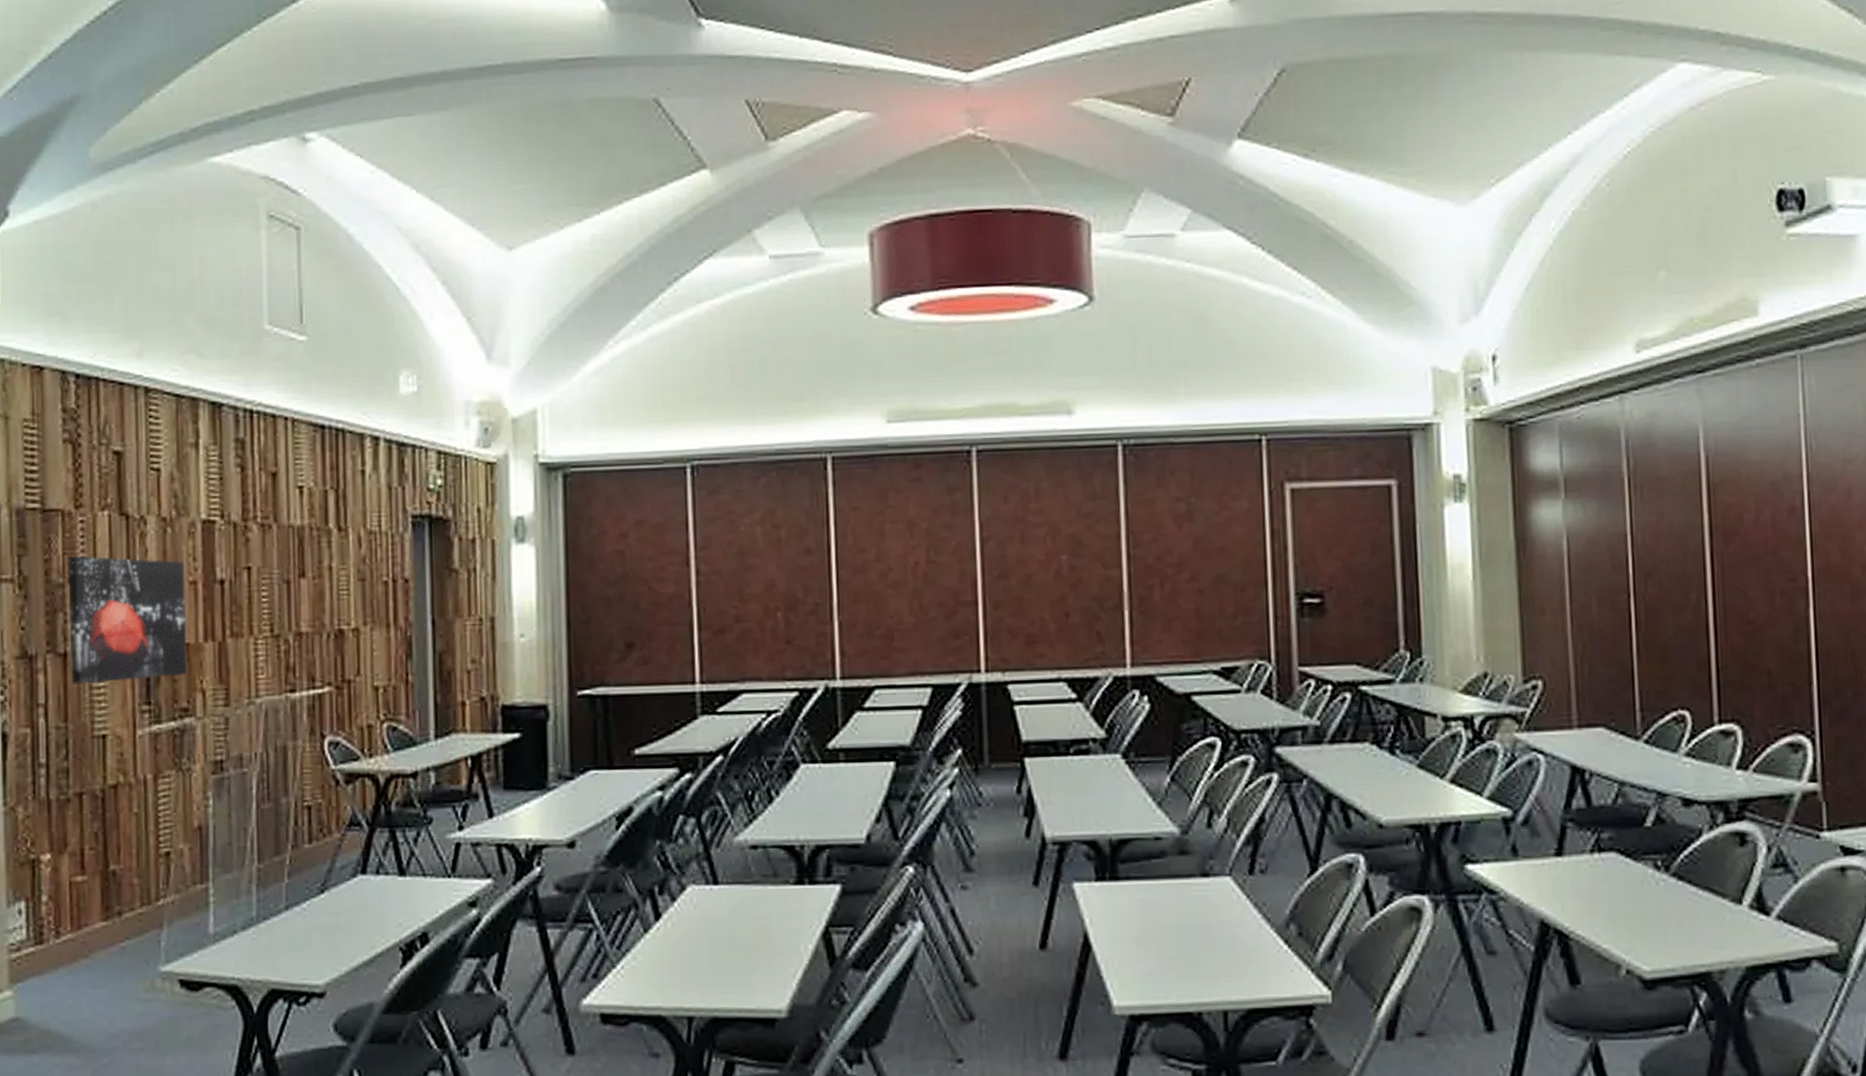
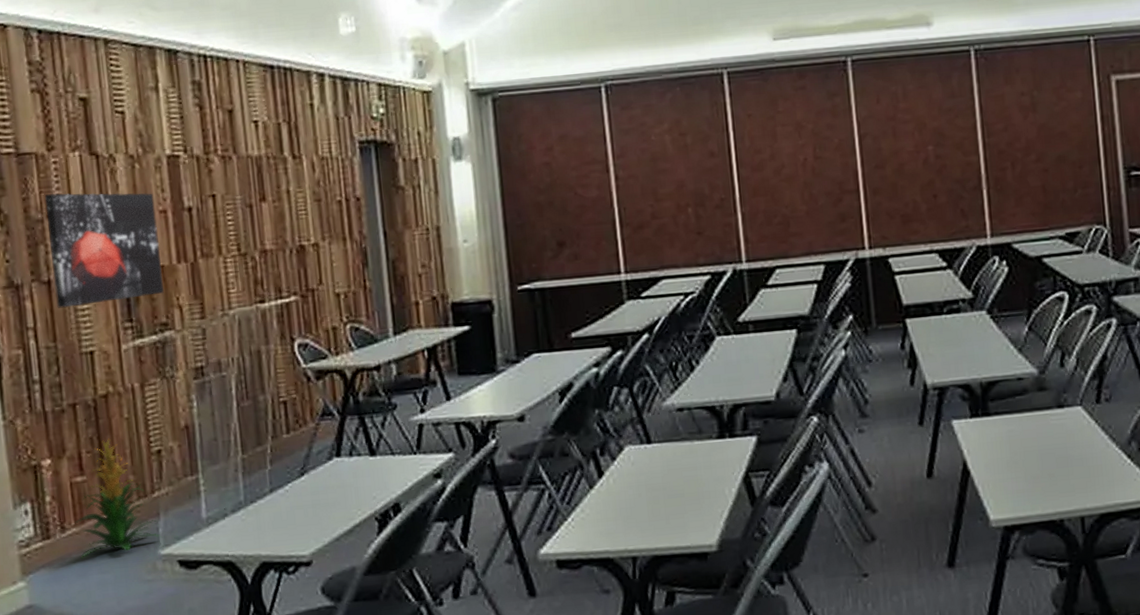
indoor plant: none [71,834,163,969] -> present [74,437,162,558]

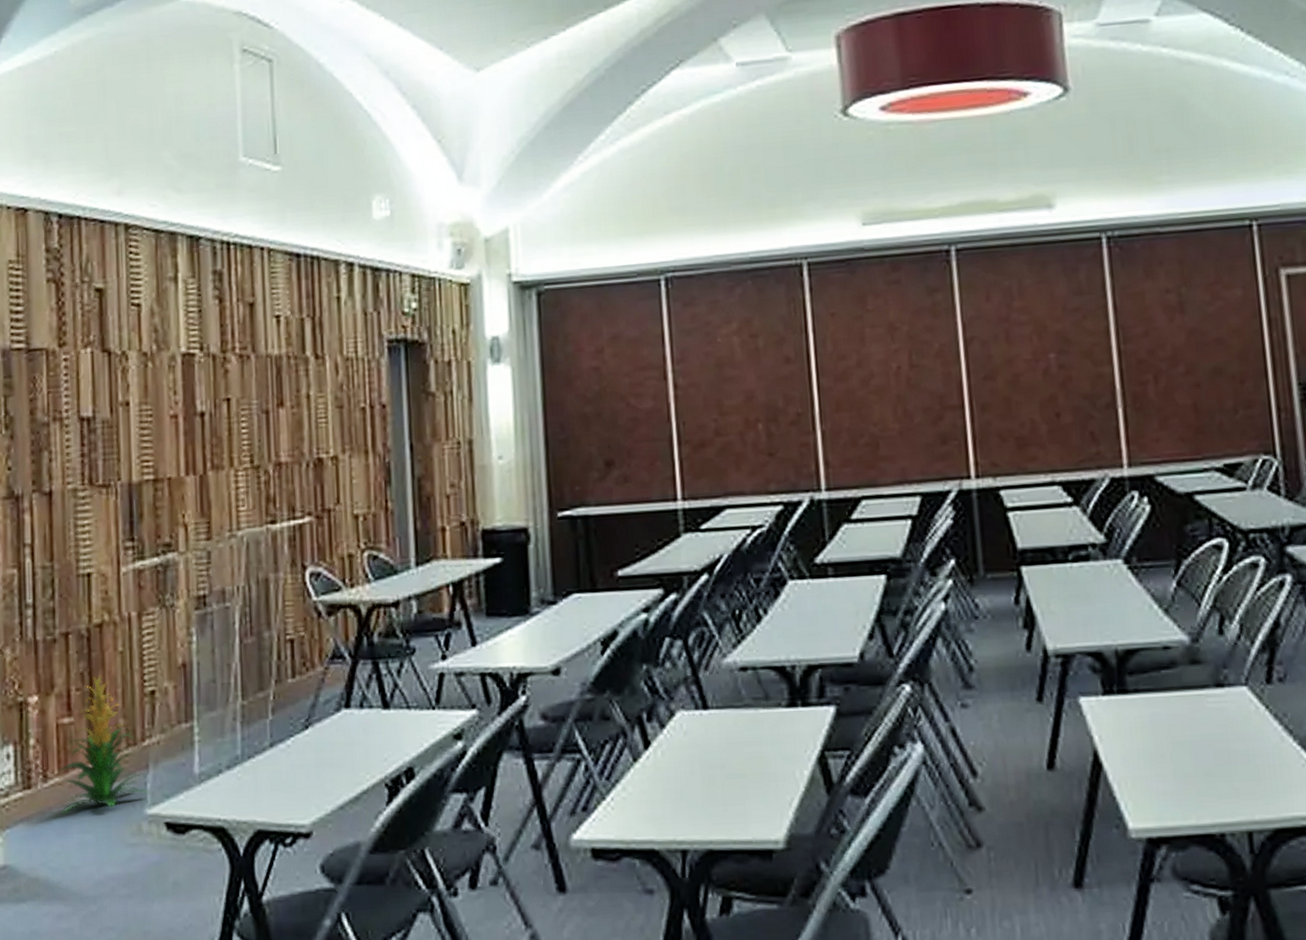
wall art: present [44,192,164,308] -> none [52,394,169,523]

